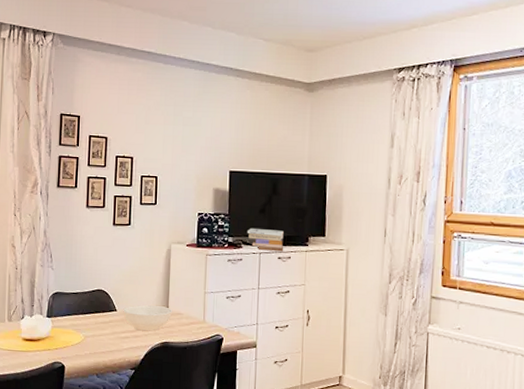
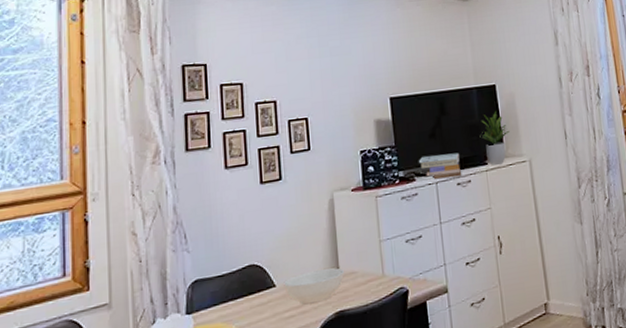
potted plant: none [305,199,333,249] -> present [479,110,509,166]

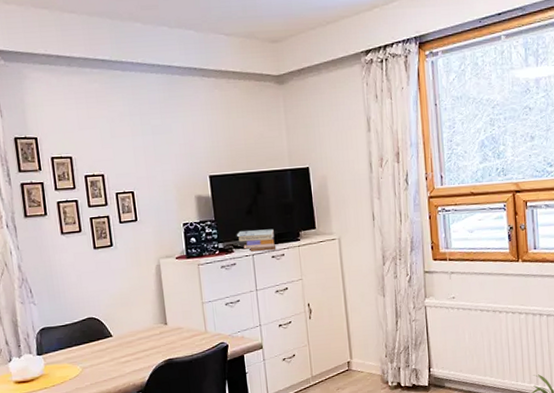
bowl: present [284,267,345,305] -> none [119,323,172,353]
potted plant: present [479,110,509,166] -> none [293,191,321,242]

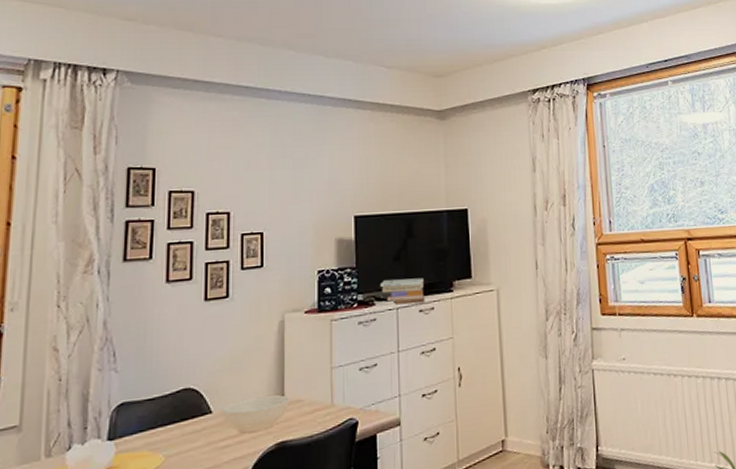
bowl: none [119,323,172,353] -> present [221,395,291,434]

